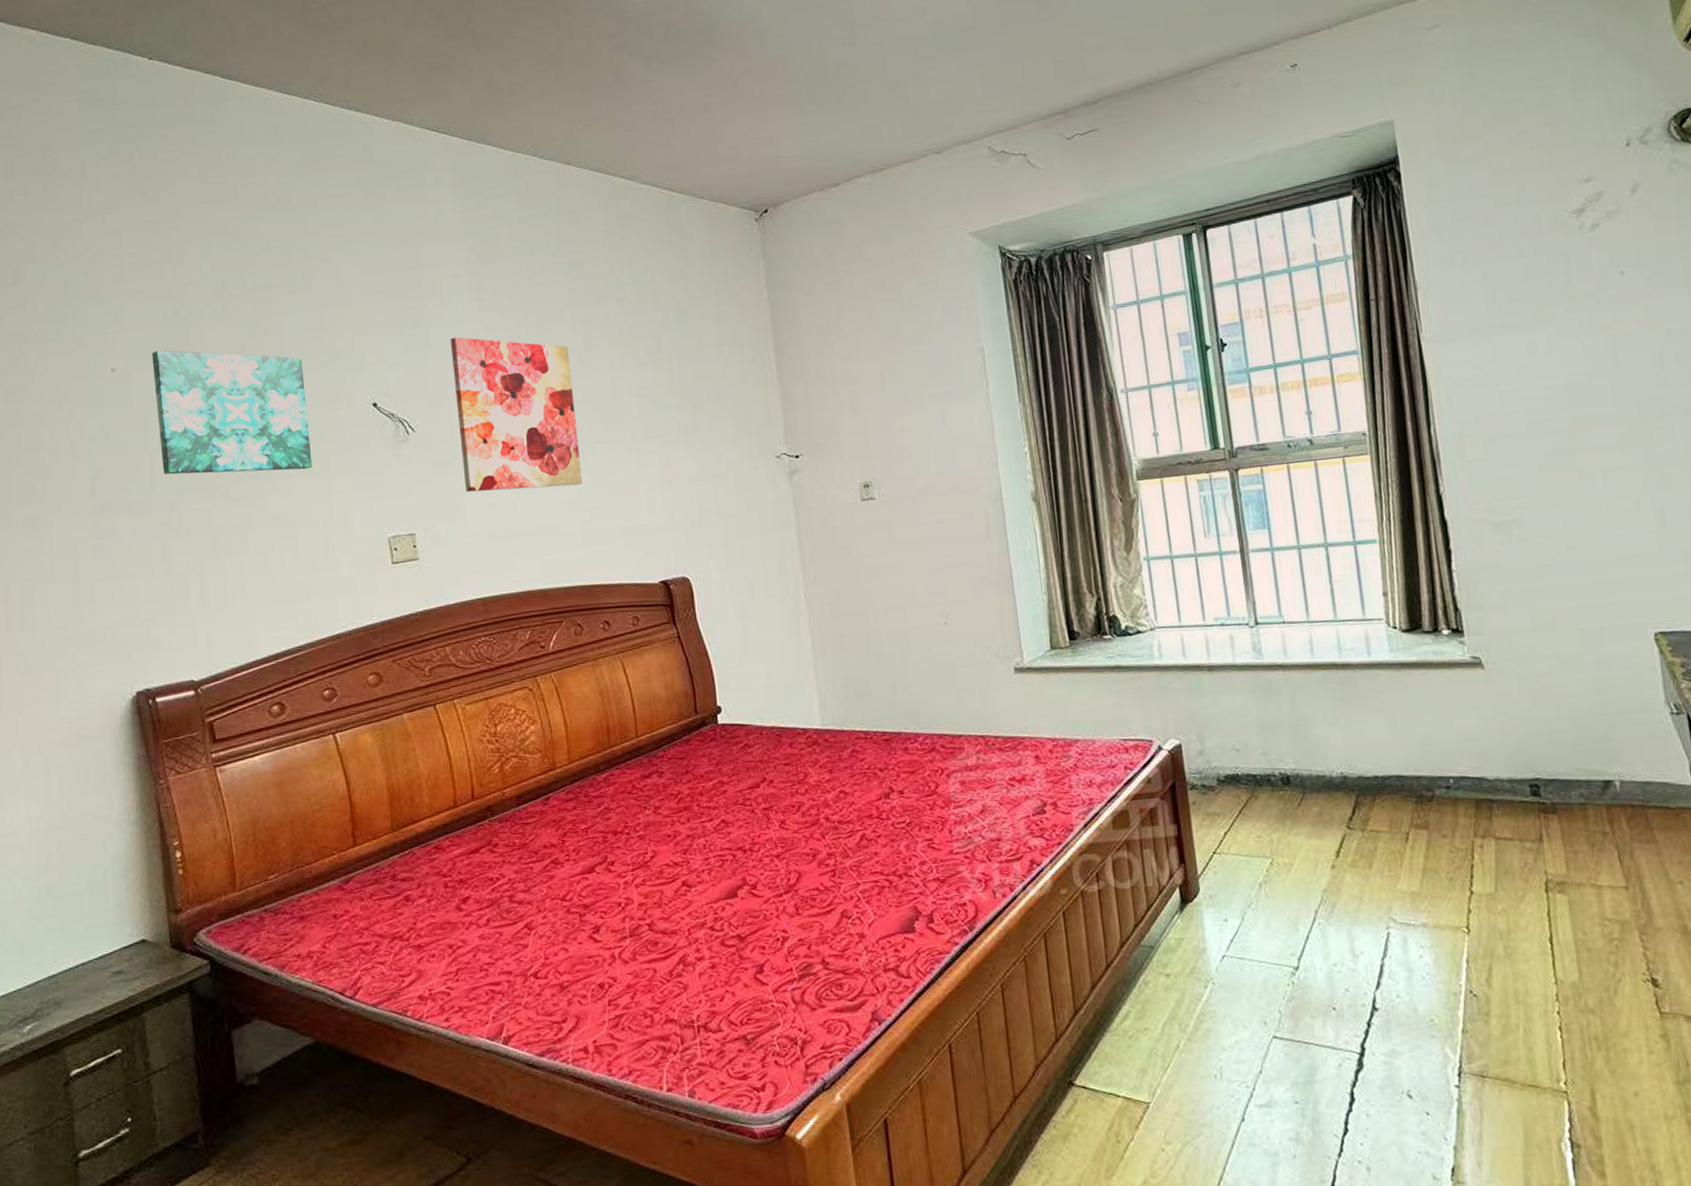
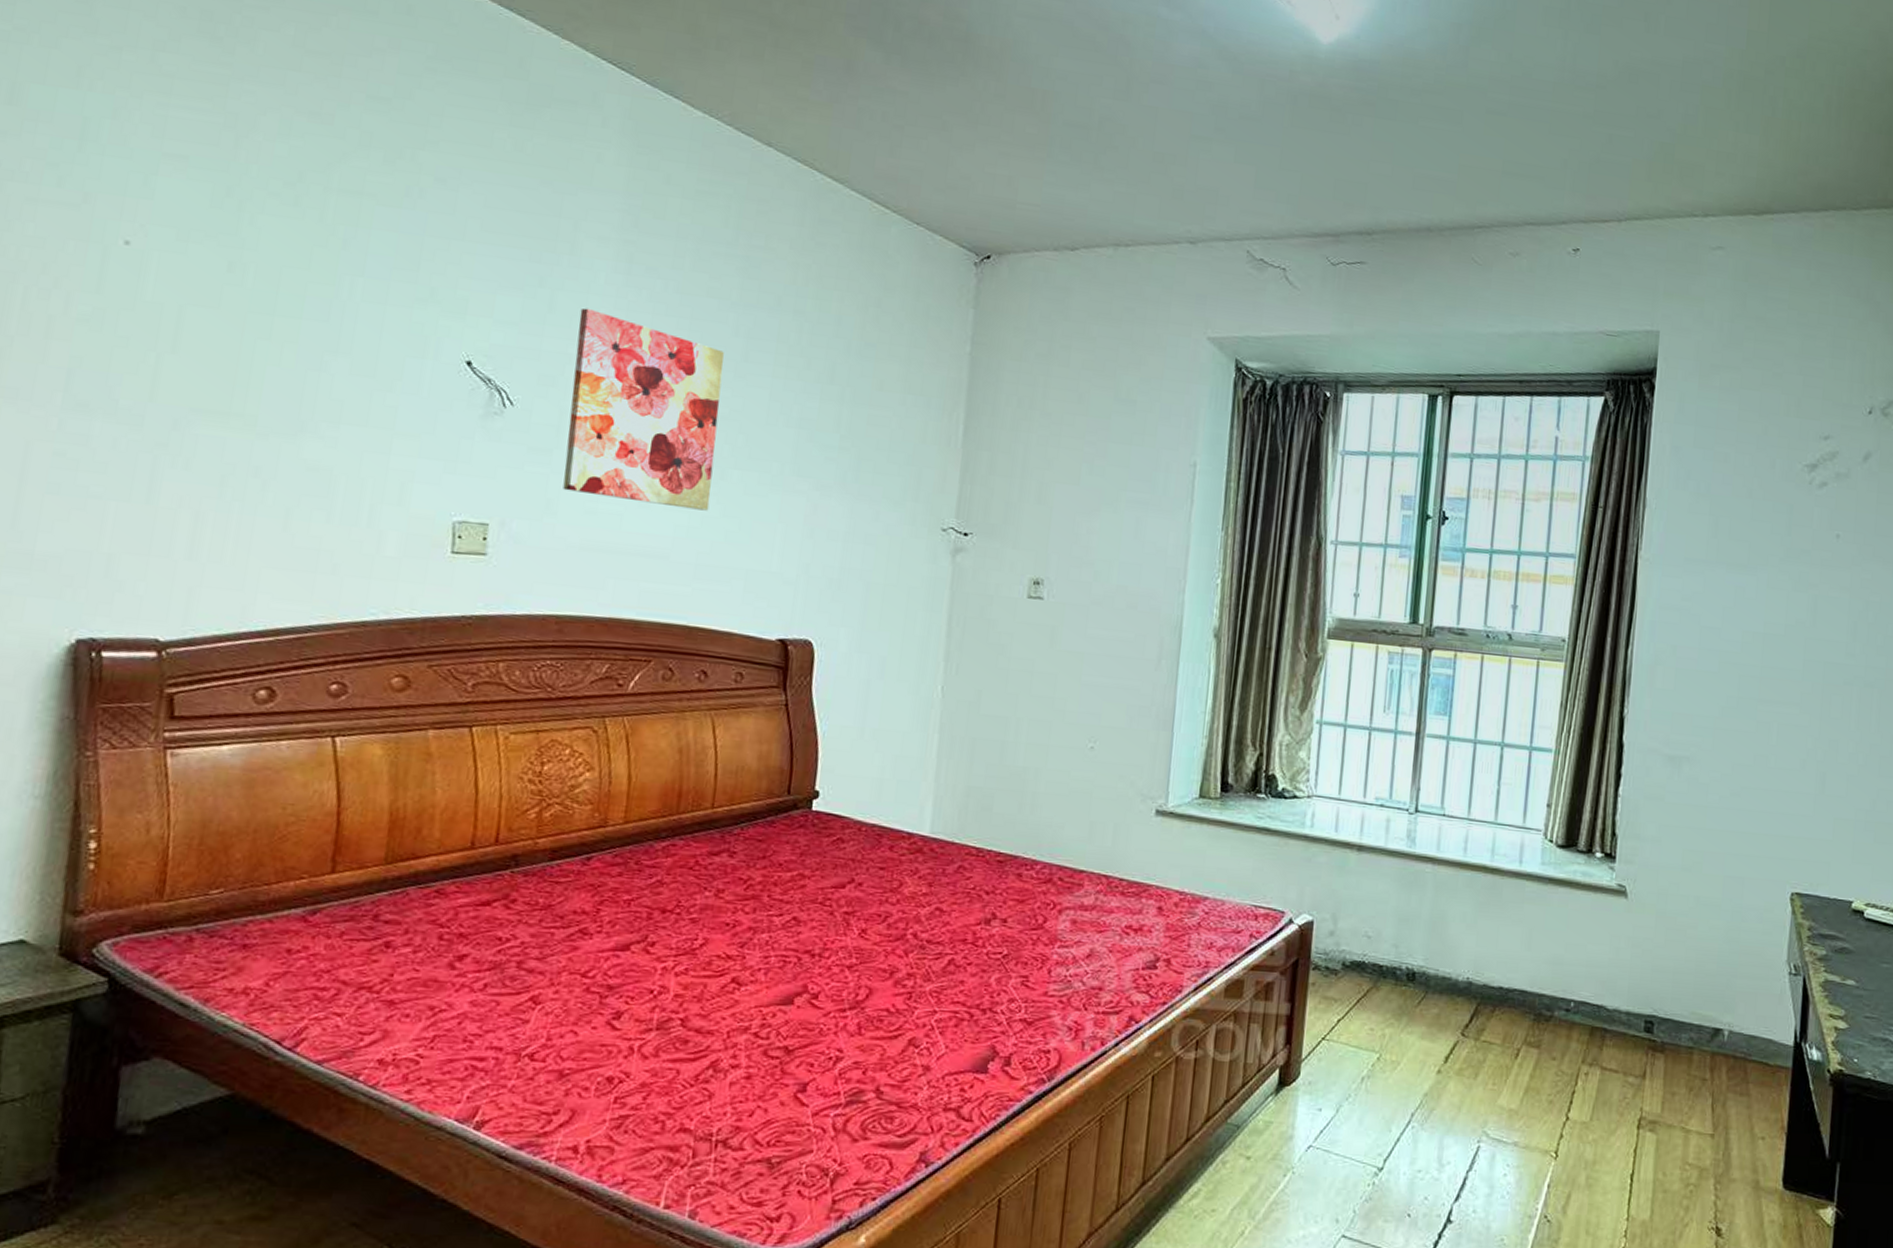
wall art: present [152,350,313,475] -> none [170,232,386,420]

